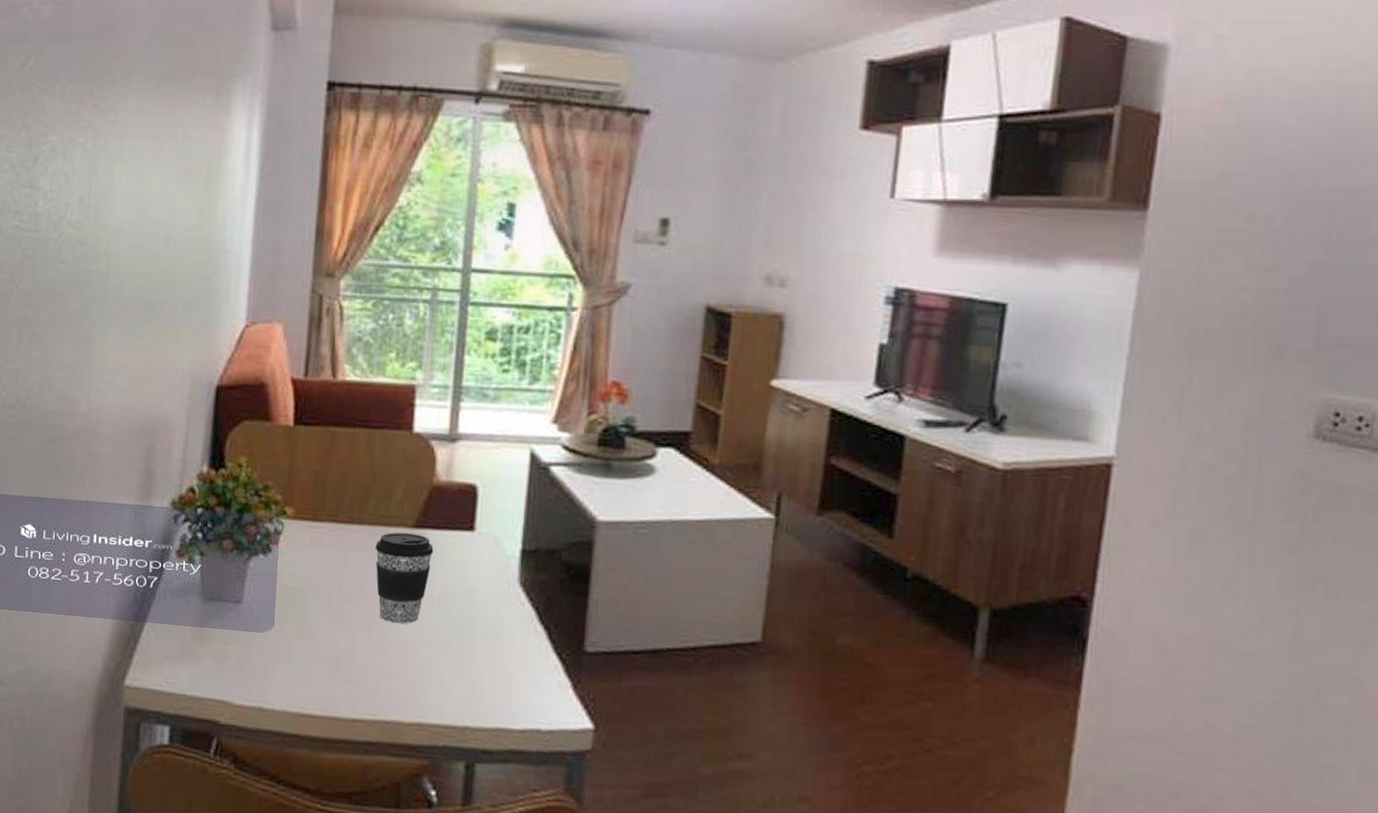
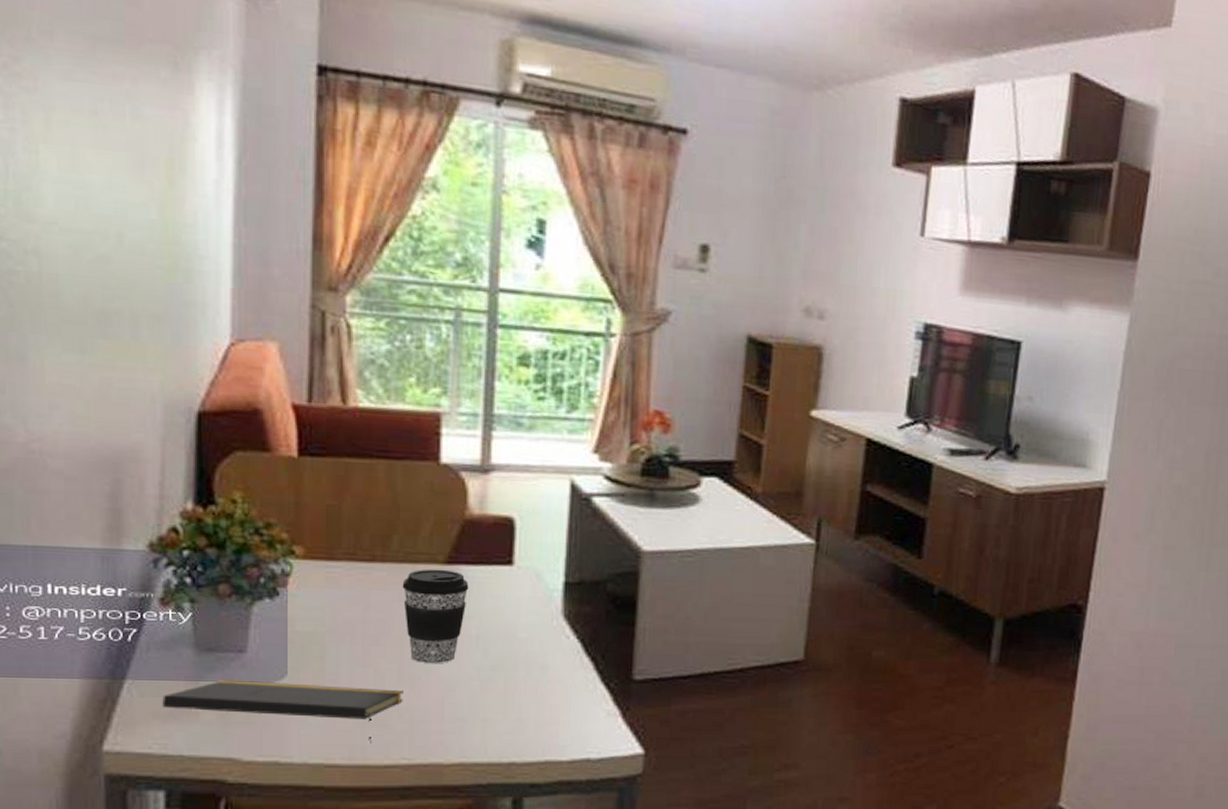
notepad: none [173,627,371,697] -> present [162,679,403,744]

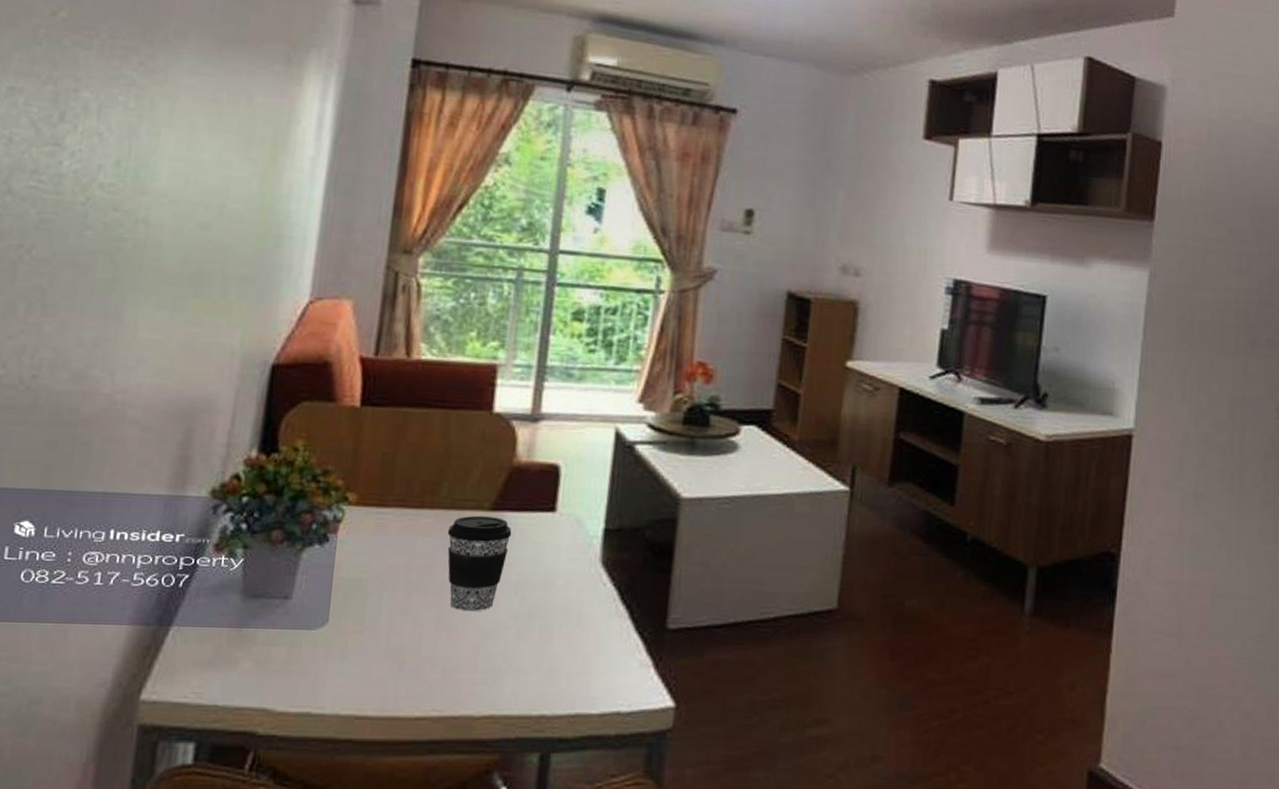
notepad: present [162,679,403,744] -> none [204,626,440,694]

